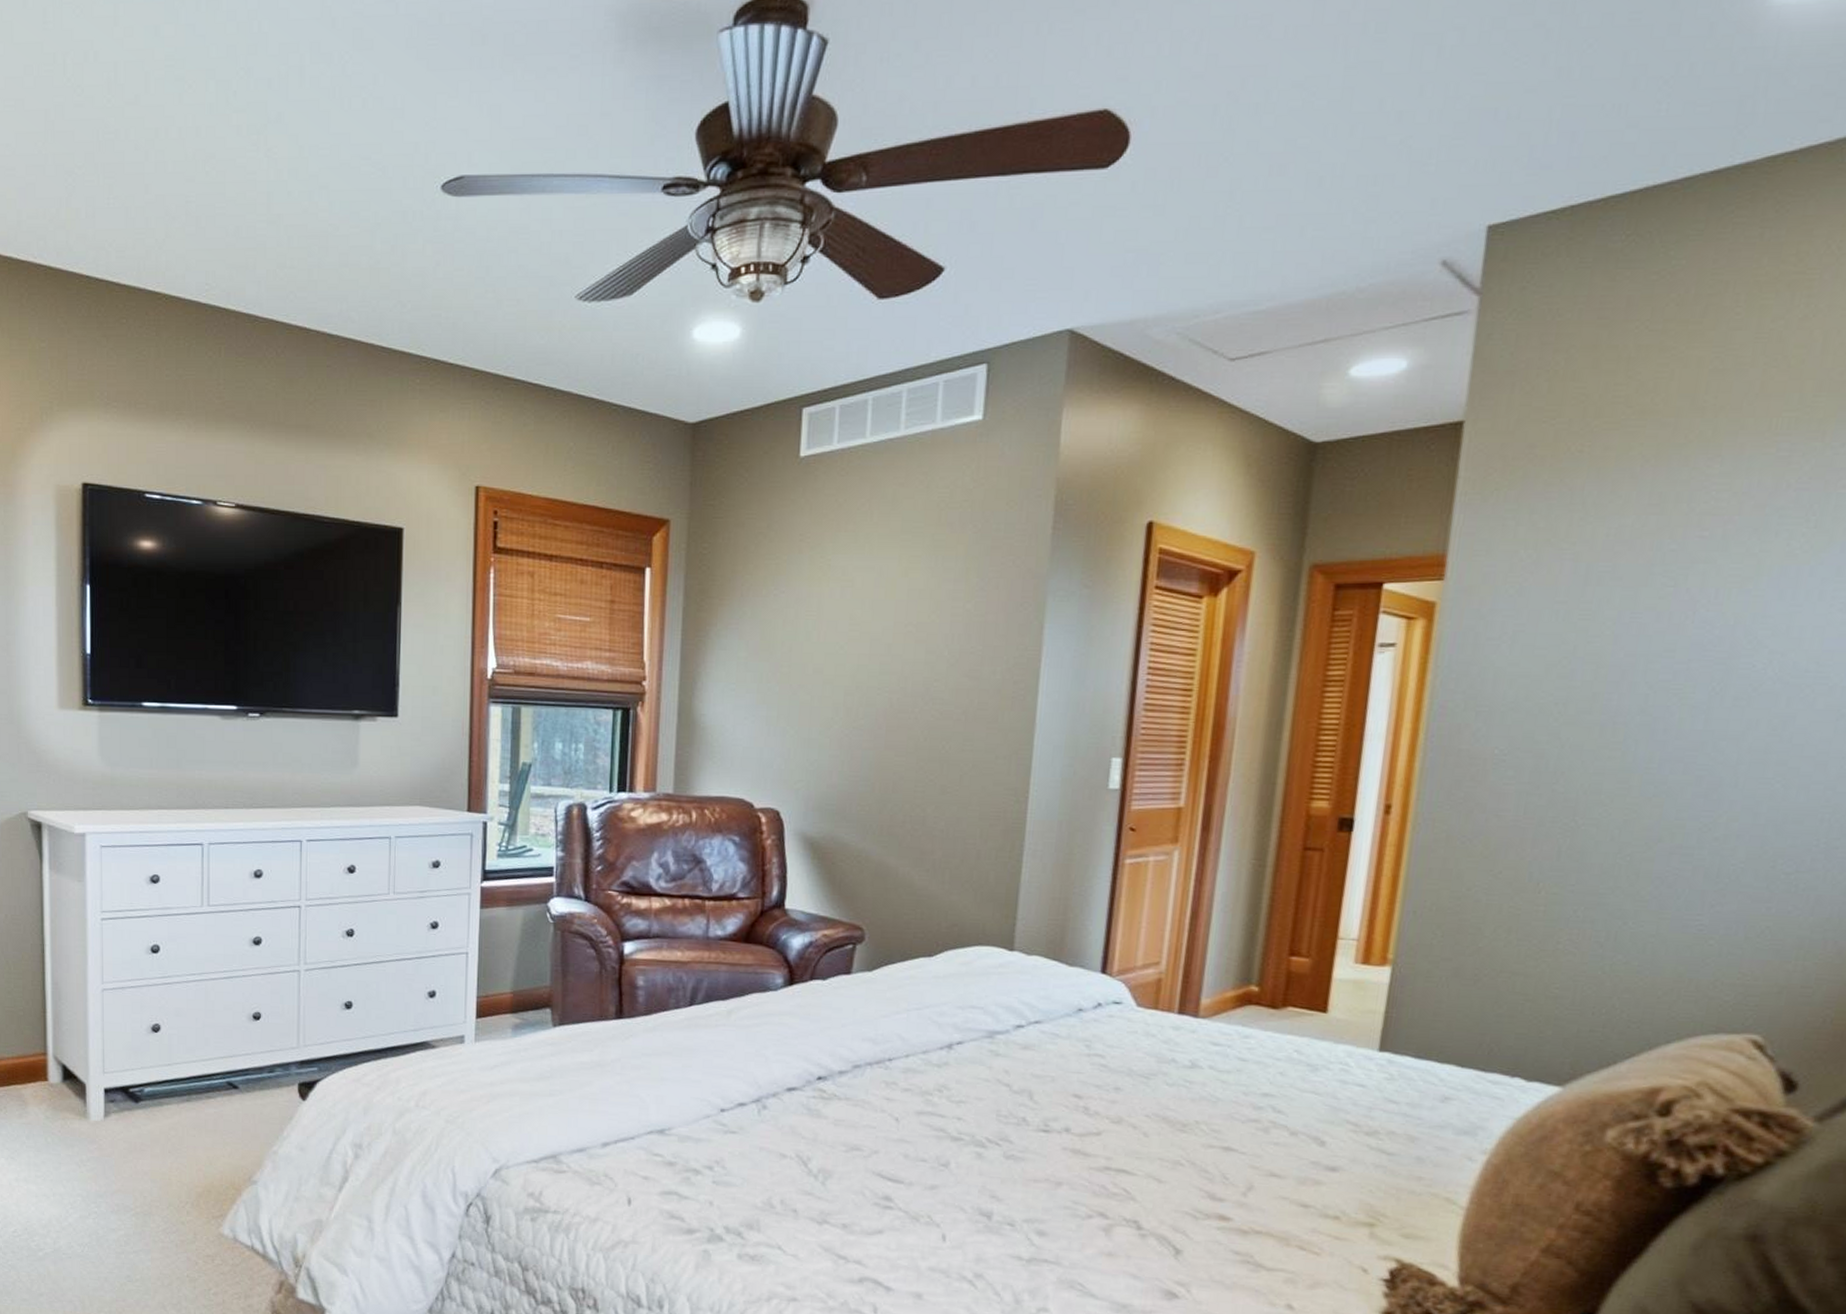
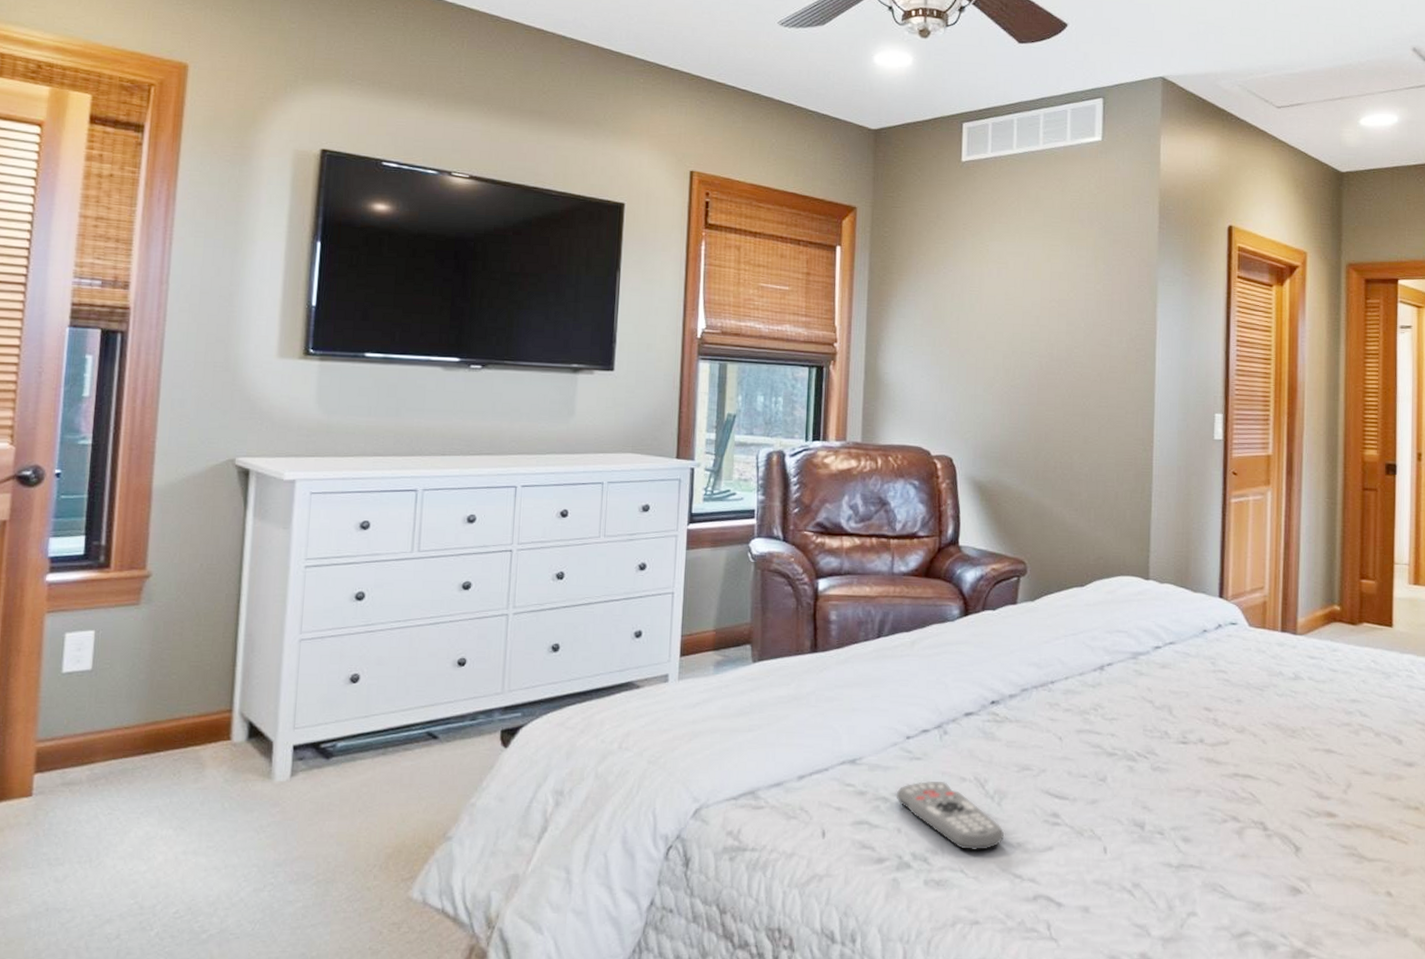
remote control: none [708,1156,828,1229] -> present [896,781,1004,851]

